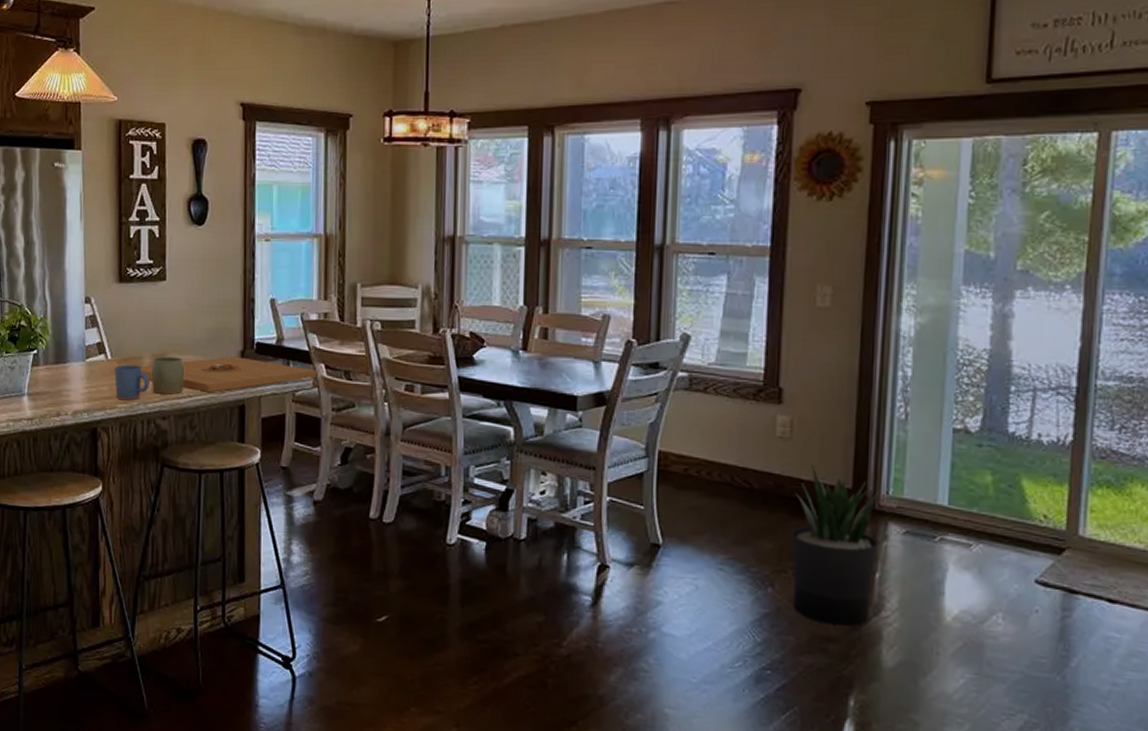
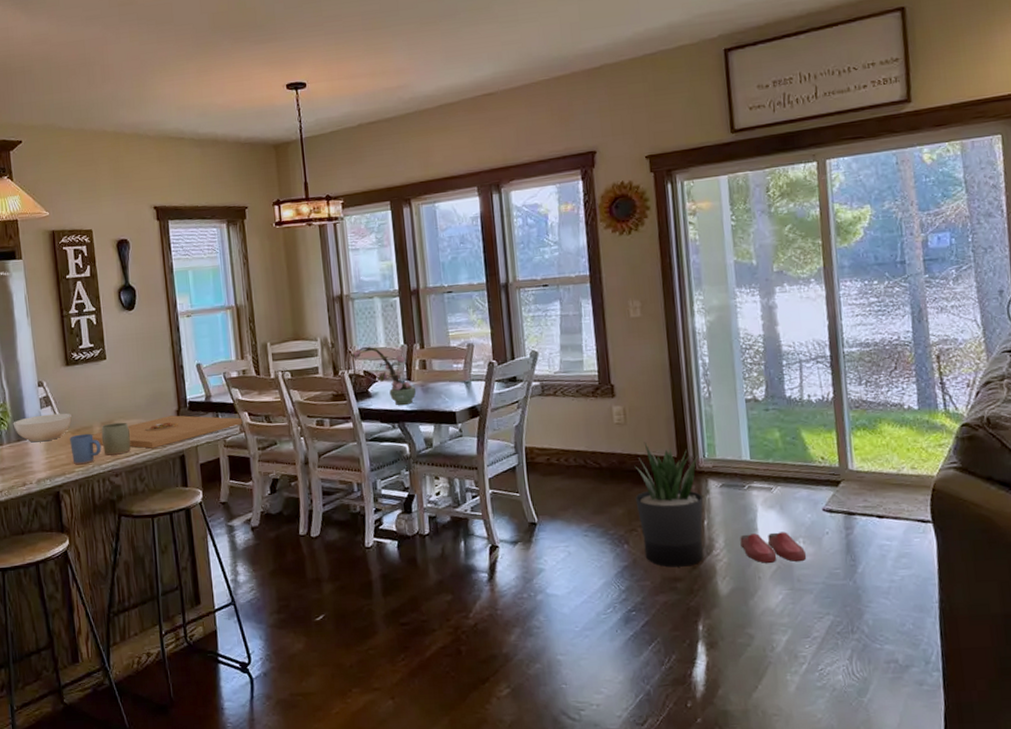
bowl: none [52,336,121,368] -> present [13,413,73,443]
flower arrangement: none [457,302,532,379] -> present [351,346,417,405]
slippers: none [919,597,1005,641] -> present [740,532,807,563]

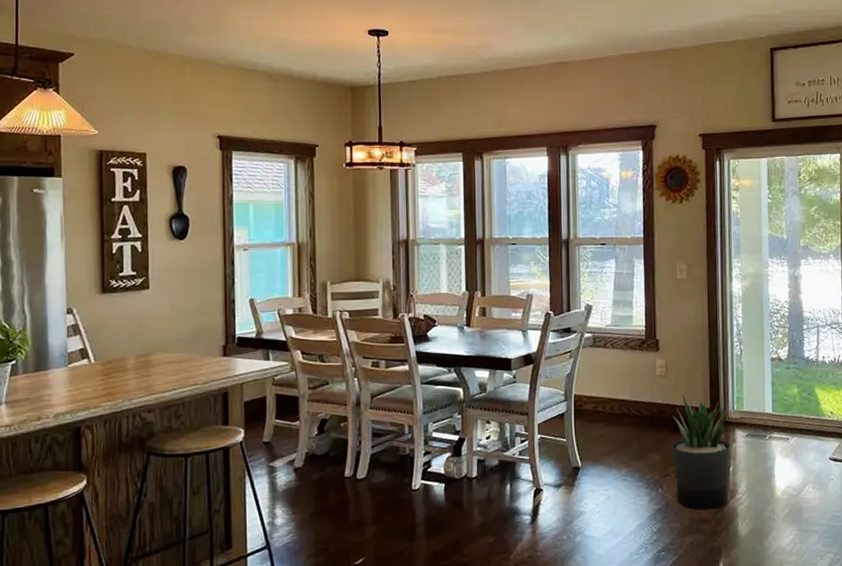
bowl: present [13,413,73,443] -> none [32,343,104,374]
mug: present [70,433,101,465] -> none [98,366,134,399]
platter: present [92,415,242,449] -> none [125,350,294,384]
mug: present [101,422,131,456] -> none [135,355,170,390]
flower arrangement: present [351,346,417,405] -> none [412,291,475,350]
slippers: present [740,532,807,563] -> none [759,478,814,507]

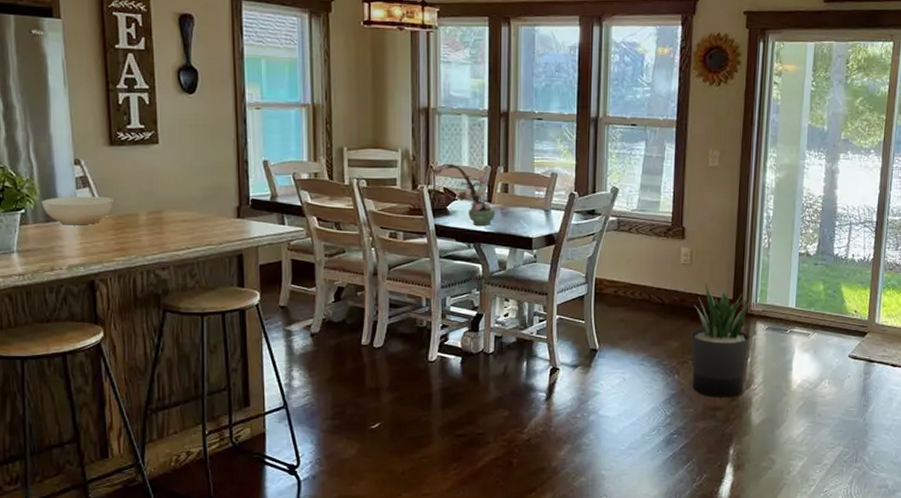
bowl: none [32,343,104,374] -> present [41,196,115,225]
flower arrangement: none [412,291,475,350] -> present [432,163,496,226]

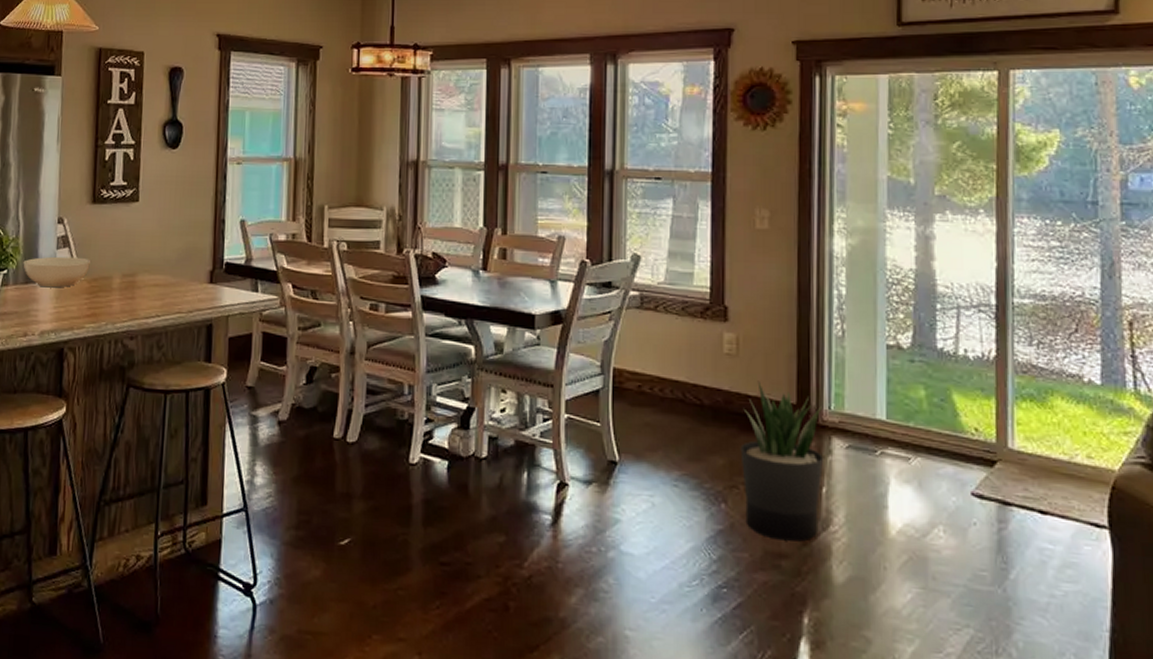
flower arrangement: present [432,163,496,226] -> none [420,224,492,298]

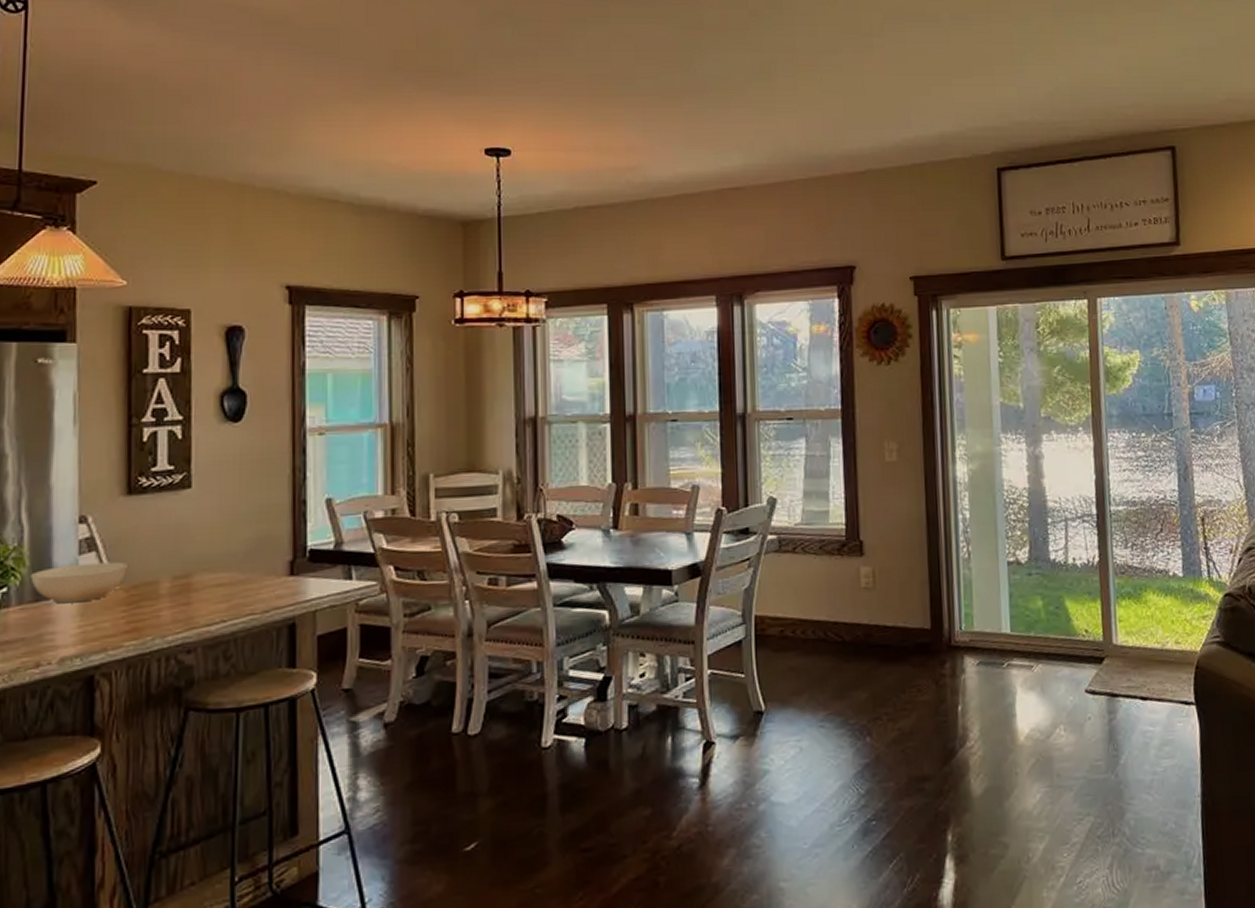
planter: present [740,380,824,542] -> none [881,610,958,764]

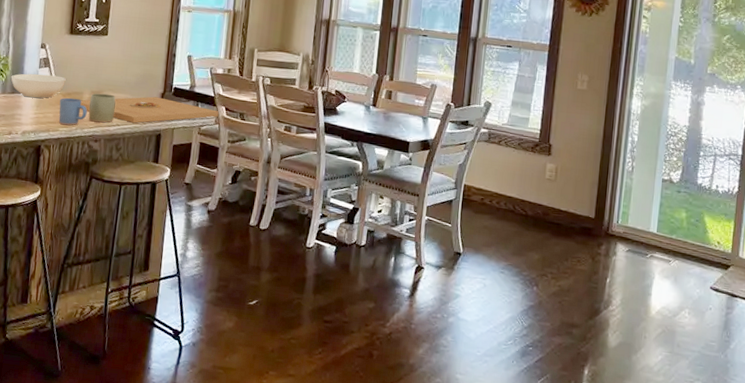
mug: none [120,591,169,637] -> present [58,97,87,126]
platter: none [156,568,385,614] -> present [80,96,219,123]
mug: none [171,576,217,623] -> present [88,93,116,123]

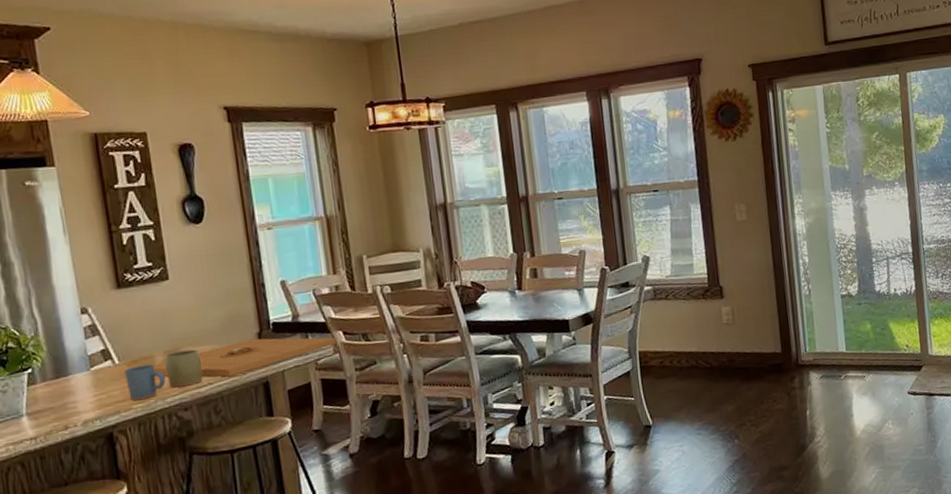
bowl: present [11,73,67,99] -> none [48,342,128,379]

